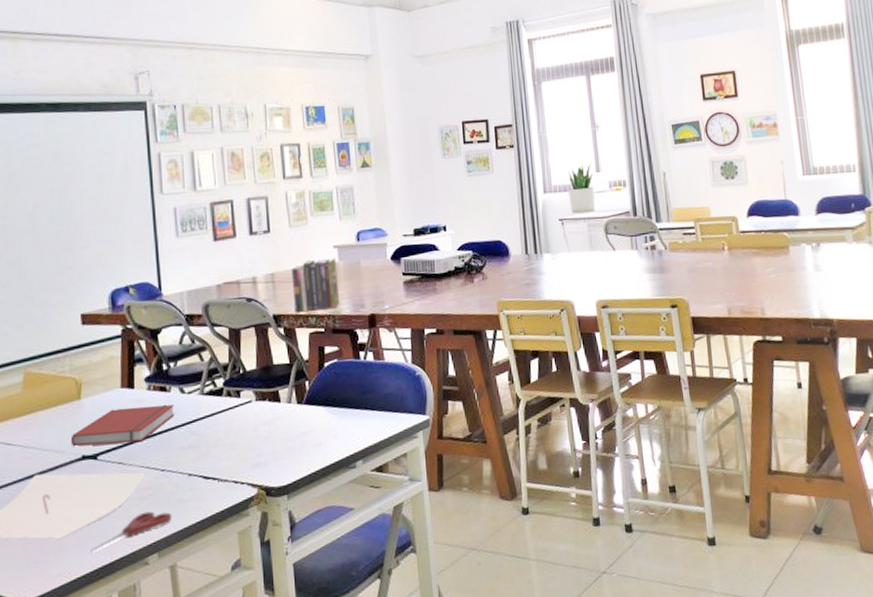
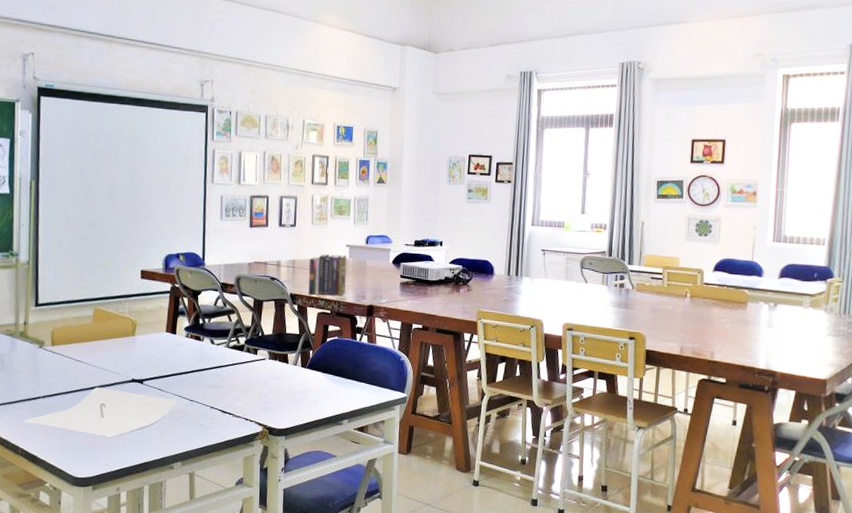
book: present [70,404,175,447] -> none [124,347,206,376]
scissors: present [90,511,171,553] -> none [131,429,194,452]
planter: present [568,164,595,214] -> none [553,205,577,248]

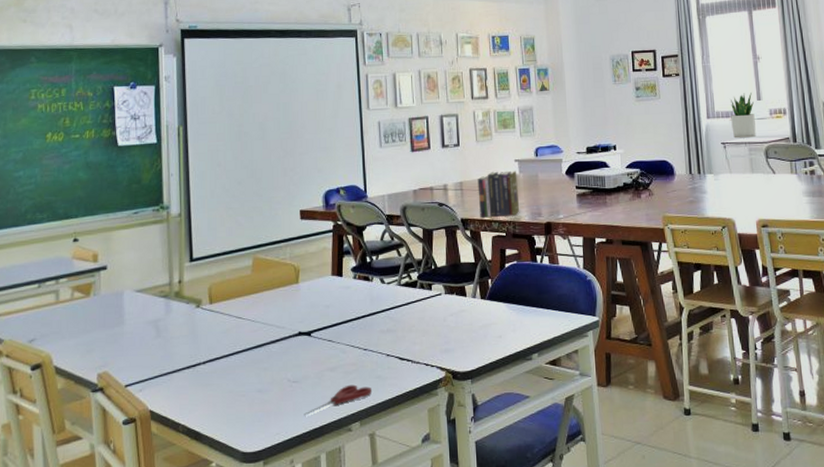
paper sheet: present [22,387,178,438] -> none [182,345,350,402]
scissors: none [131,429,194,452] -> present [304,384,371,416]
planter: none [553,205,577,248] -> present [731,93,756,139]

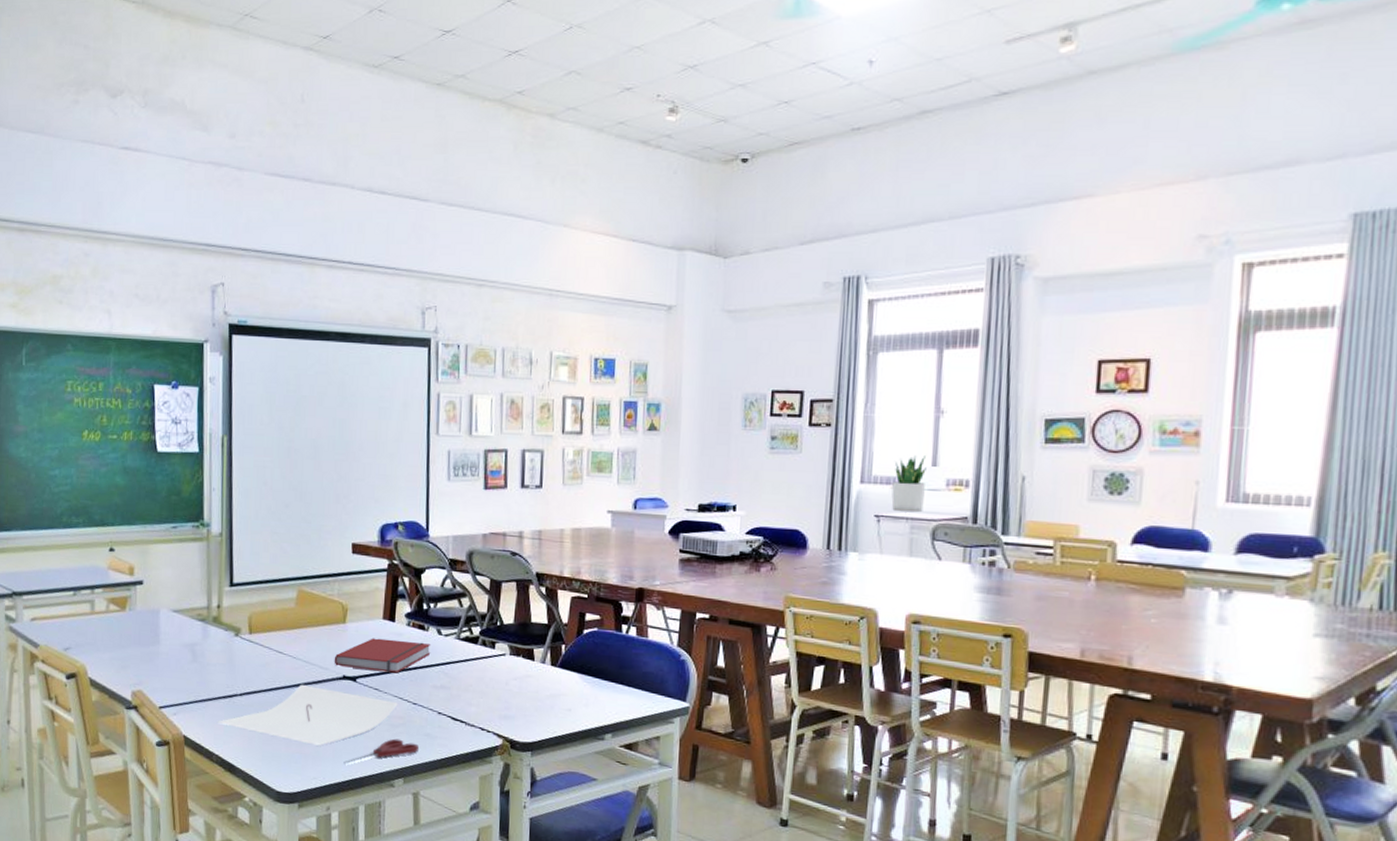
paper sheet: none [182,345,350,402] -> present [217,684,398,746]
book: none [289,292,376,324] -> present [334,638,431,673]
books: present [477,170,520,217] -> none [559,521,609,576]

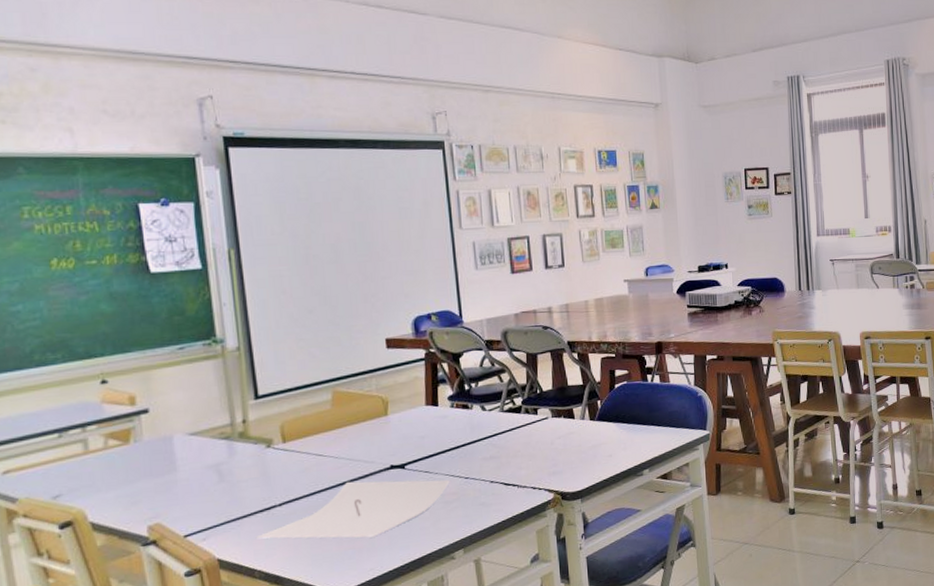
book: present [334,638,431,673] -> none [379,420,477,458]
scissors: present [343,738,419,765] -> none [400,513,475,549]
planter: present [891,455,926,513] -> none [839,211,863,255]

